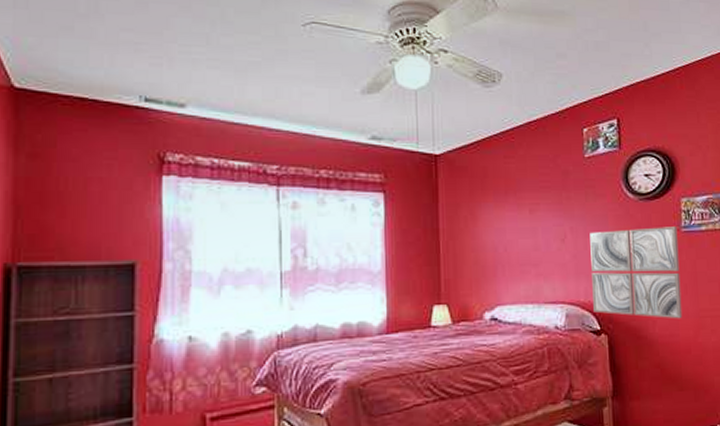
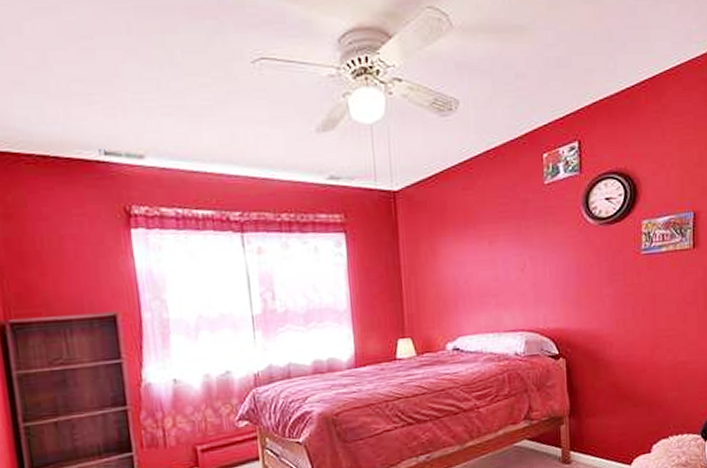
wall art: present [590,227,683,319] -> none [549,250,639,341]

